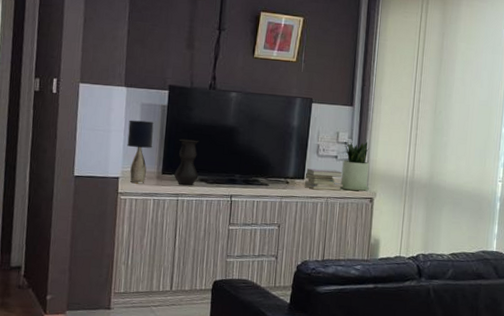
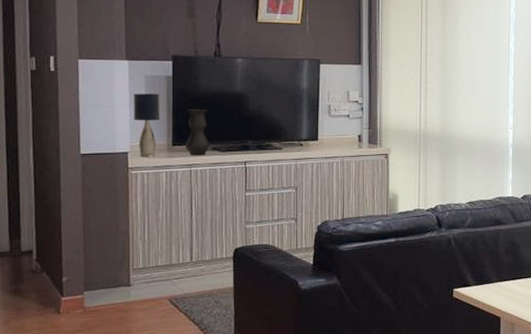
books: present [304,168,344,191] -> none [318,128,358,150]
planter: present [339,140,370,192] -> none [354,98,384,148]

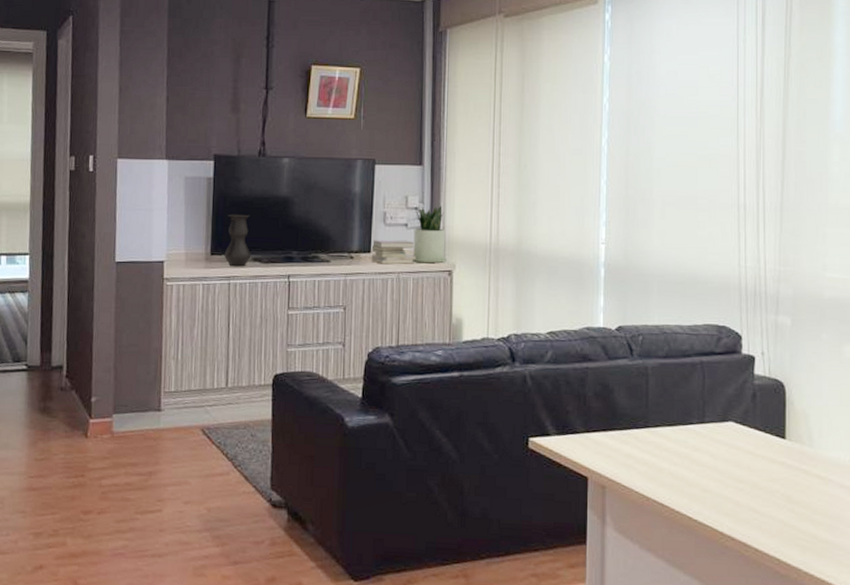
table lamp: present [133,93,161,158] -> none [171,196,199,268]
books: none [318,128,358,150] -> present [371,239,417,265]
planter: none [354,98,384,148] -> present [412,204,448,264]

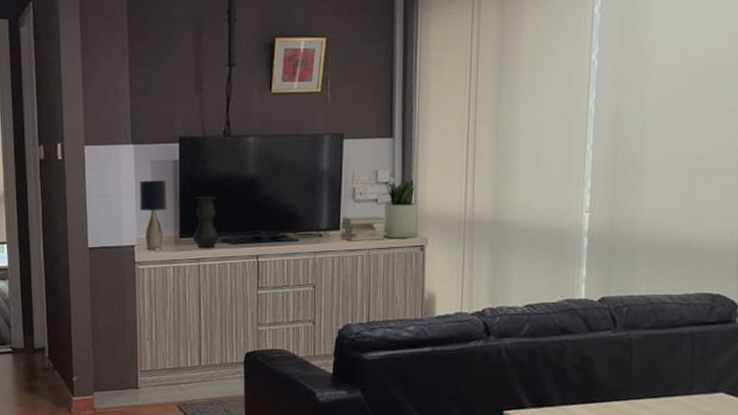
table lamp: none [171,196,199,268] -> present [140,180,167,251]

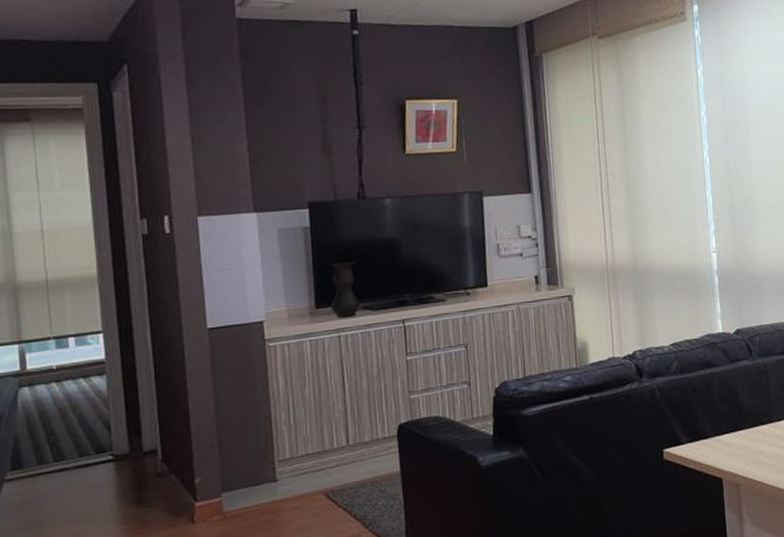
table lamp: present [140,180,167,251] -> none [266,248,299,326]
books: present [340,215,388,242] -> none [487,269,535,297]
planter: present [382,178,420,239] -> none [528,231,566,292]

